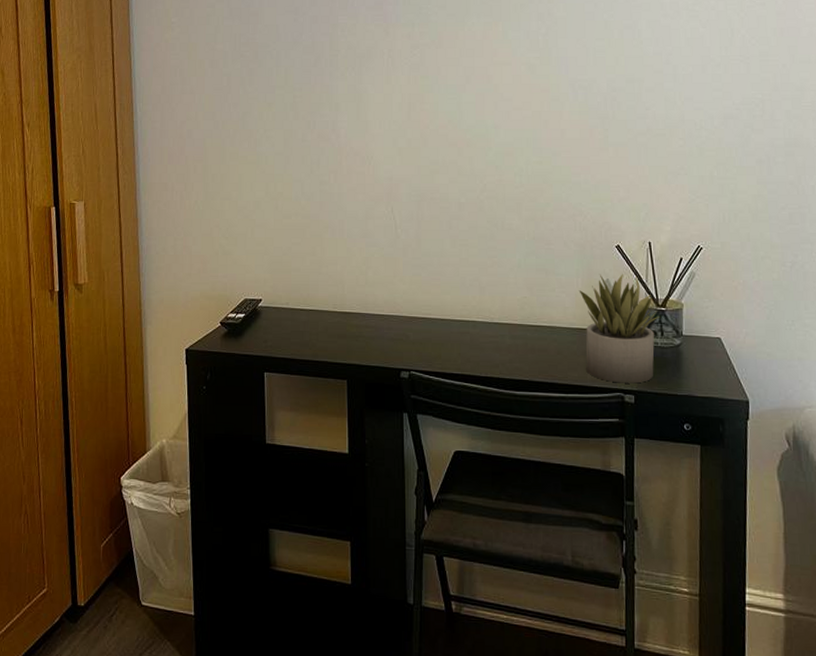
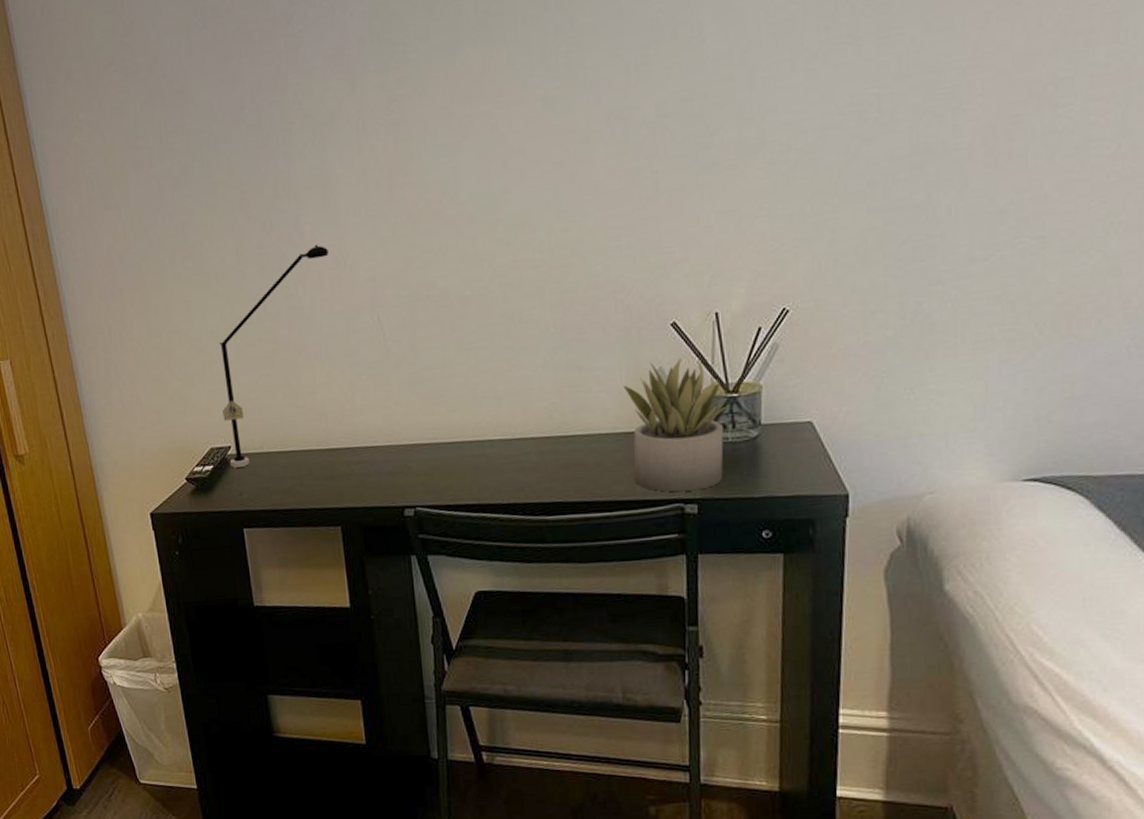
desk lamp: none [258,145,357,318] -> present [220,244,329,468]

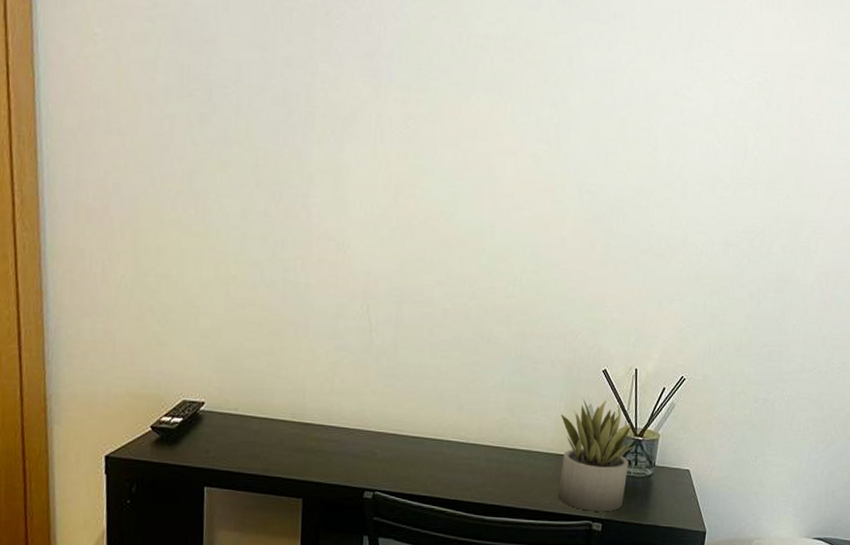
desk lamp: present [220,244,329,468] -> none [201,226,331,425]

